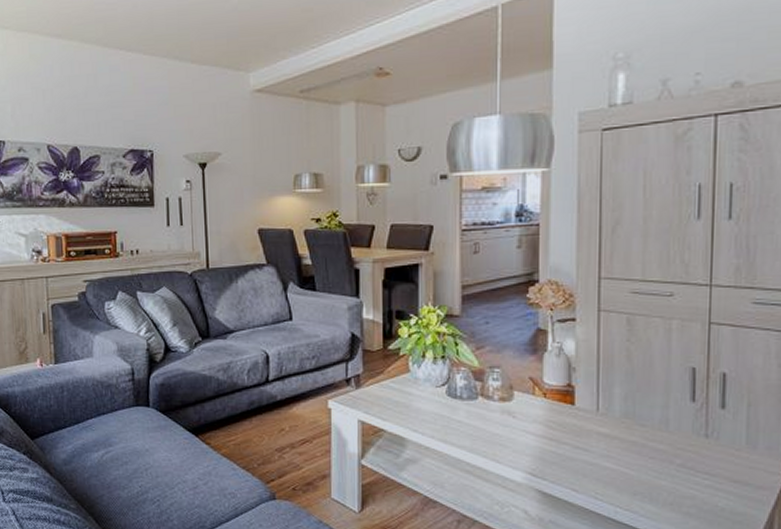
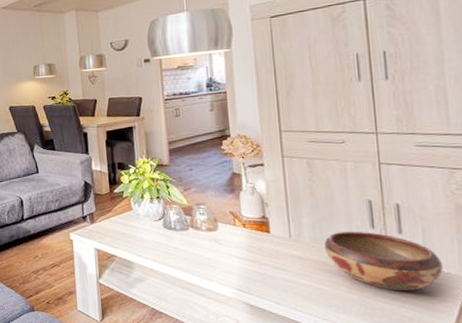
decorative bowl: none [635,404,765,478] -> present [323,231,443,292]

